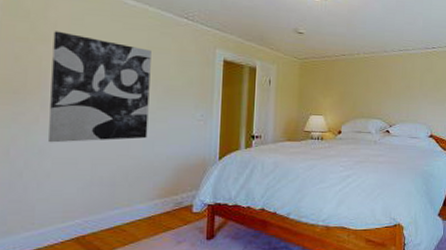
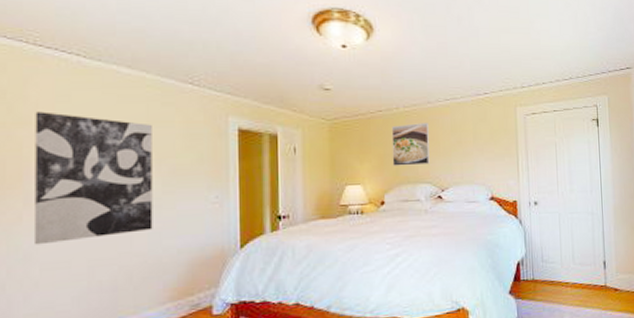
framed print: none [350,68,383,104] -> present [391,123,430,166]

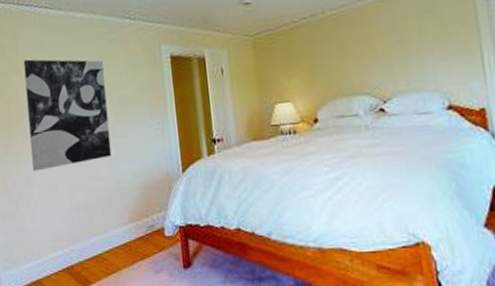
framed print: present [391,123,430,166] -> none [318,24,366,79]

